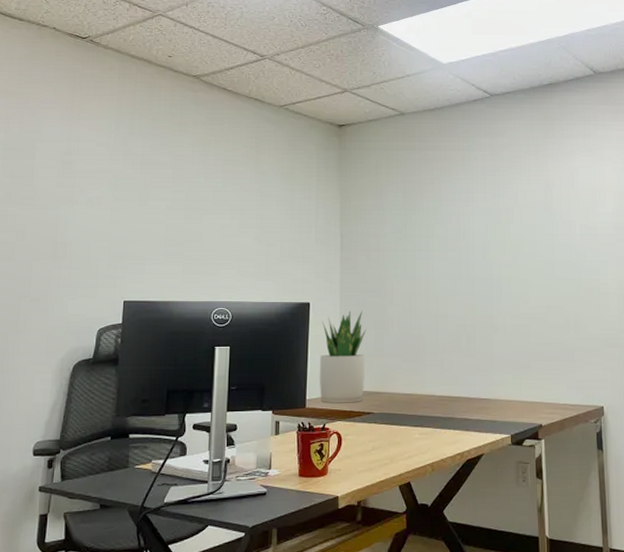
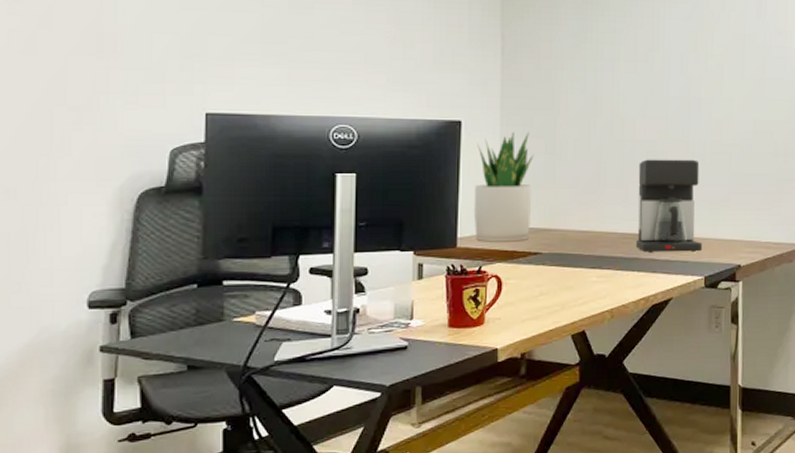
coffee maker: none [451,331,508,413] -> present [635,159,703,253]

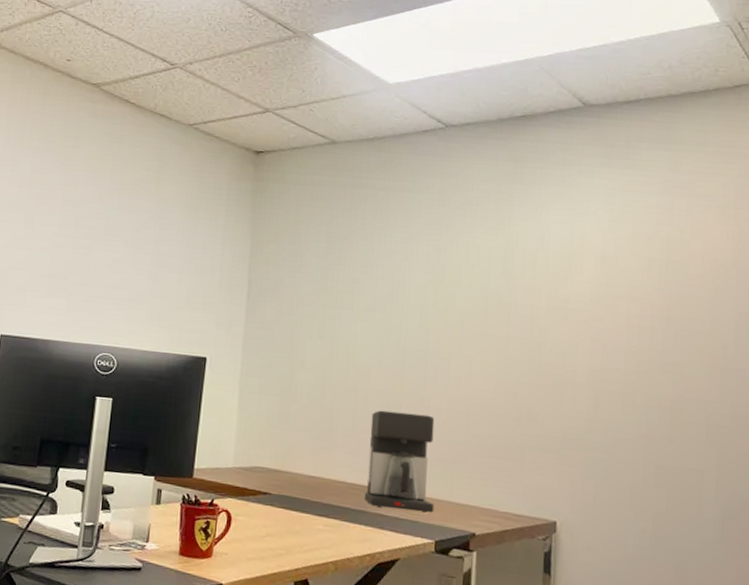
planter: present [473,132,534,242] -> none [210,372,271,480]

